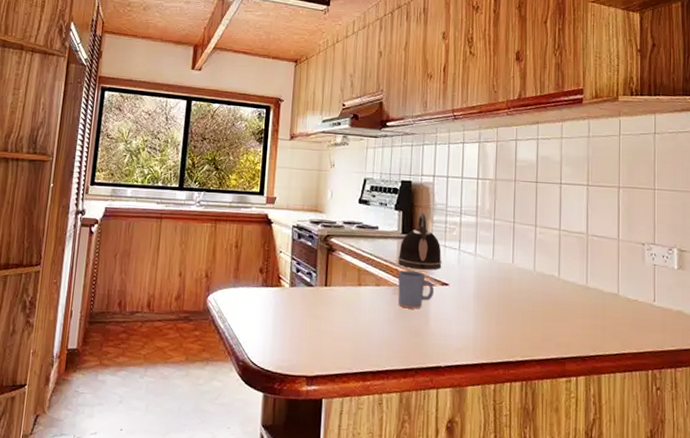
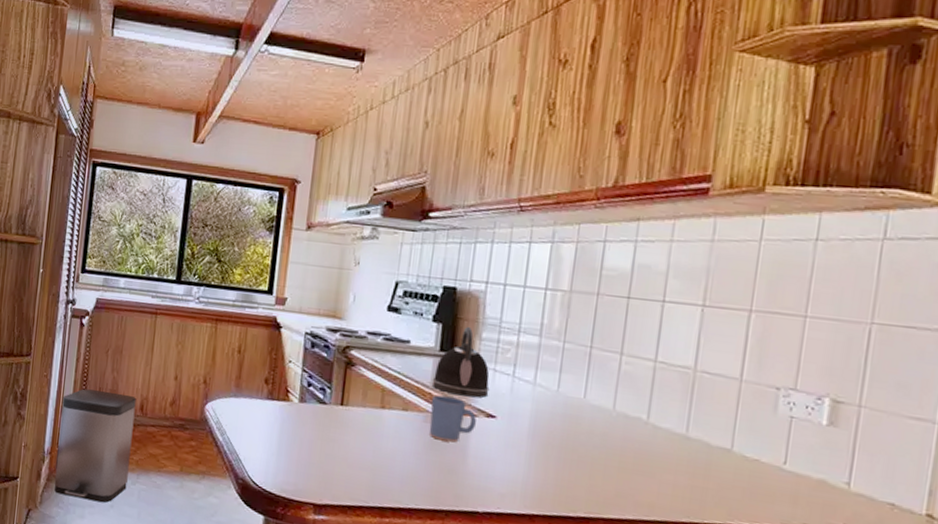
pedal bin: none [63,292,144,400] -> present [54,388,136,503]

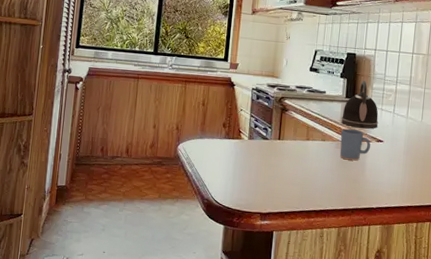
pedal bin: present [54,388,136,503] -> none [54,139,123,228]

